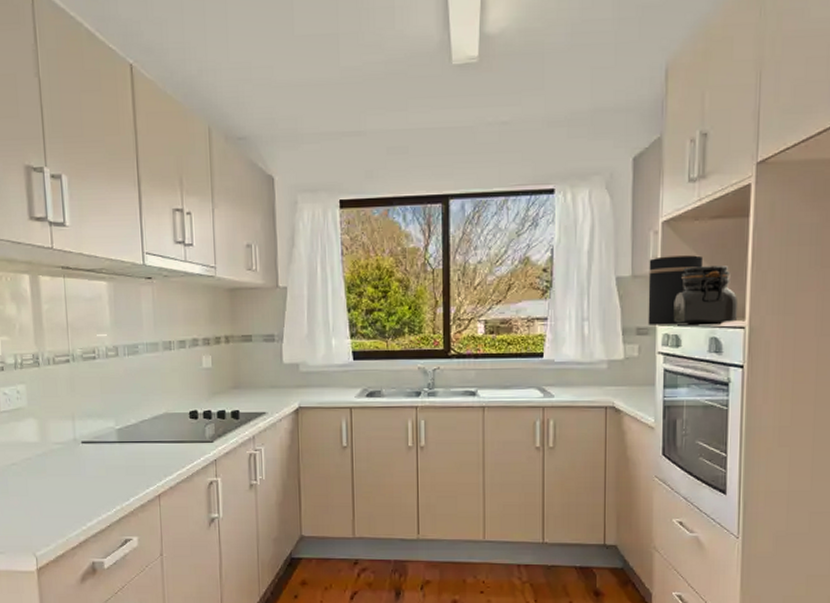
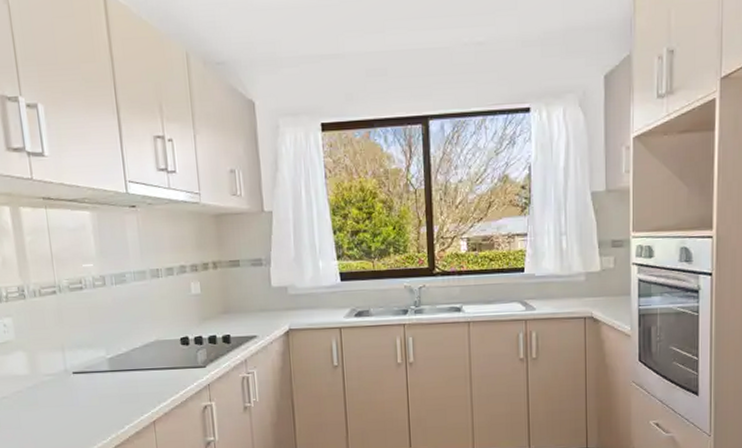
cylinder: present [648,255,704,325] -> none [622,169,673,238]
jar: present [673,266,738,326] -> none [646,178,706,237]

